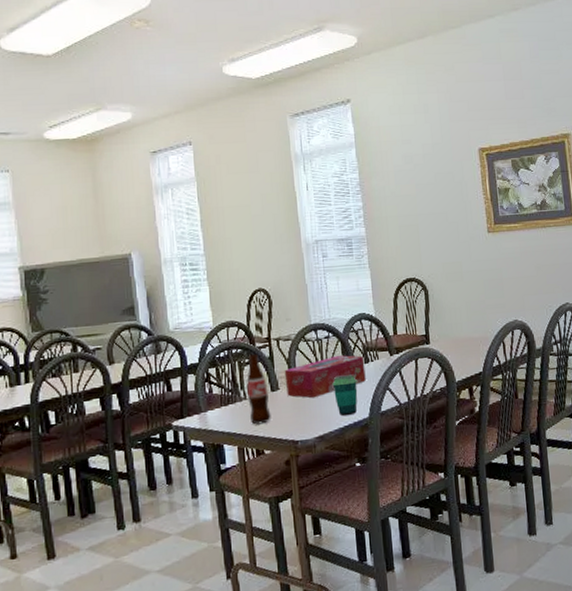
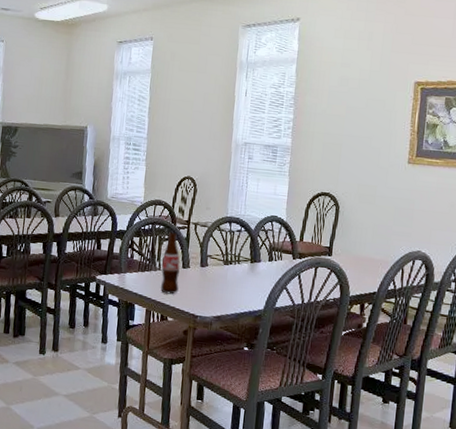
tissue box: present [284,355,366,398] -> none [195,249,269,282]
cup: present [332,374,358,416] -> none [236,267,259,304]

